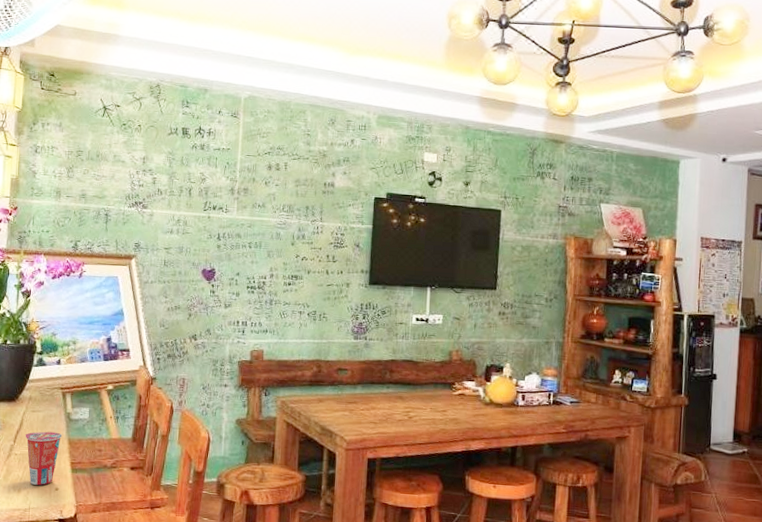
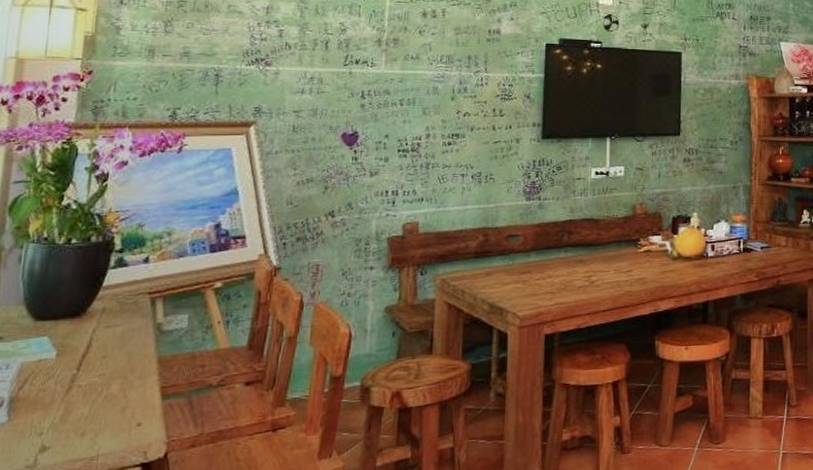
cup: present [25,431,62,485] -> none [94,350,150,423]

